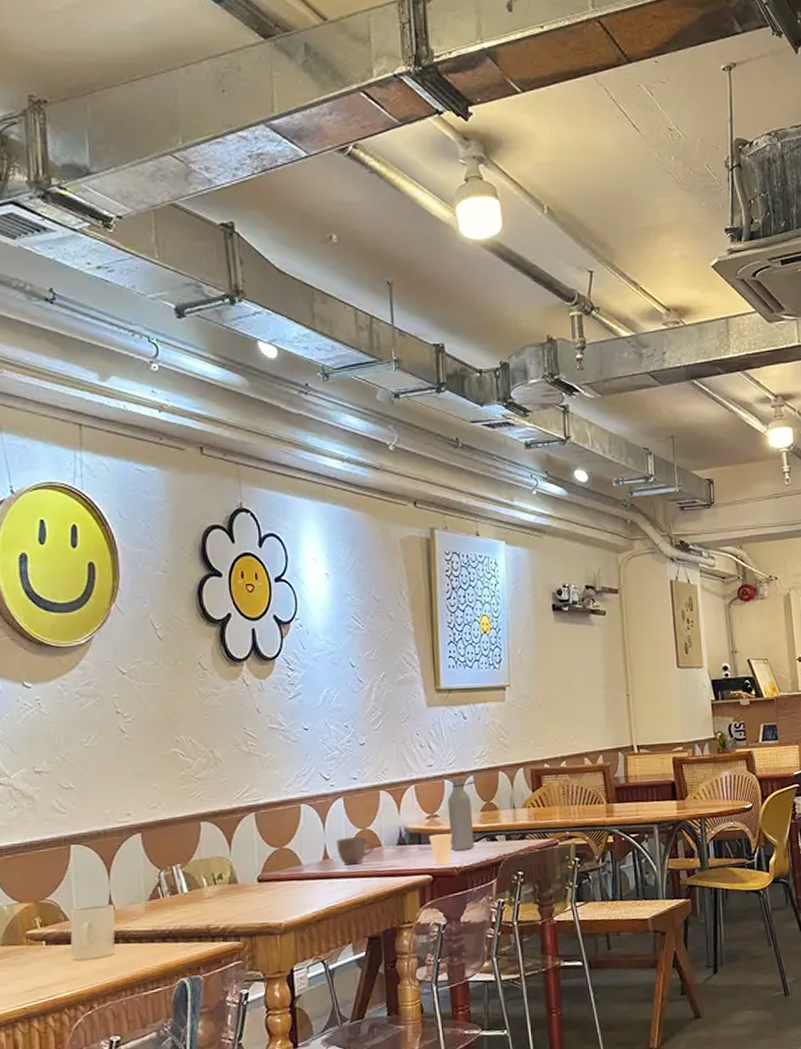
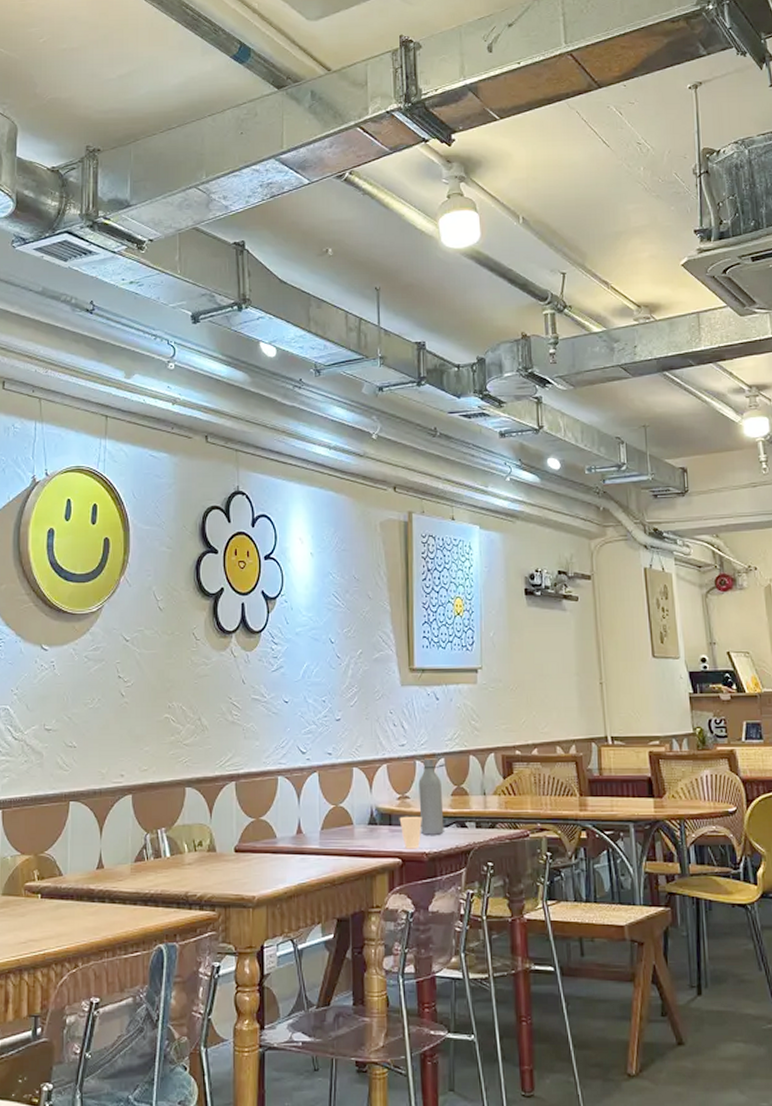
cup: present [70,904,116,962] -> none [61,862,104,918]
cup: present [336,836,375,865] -> none [310,812,346,842]

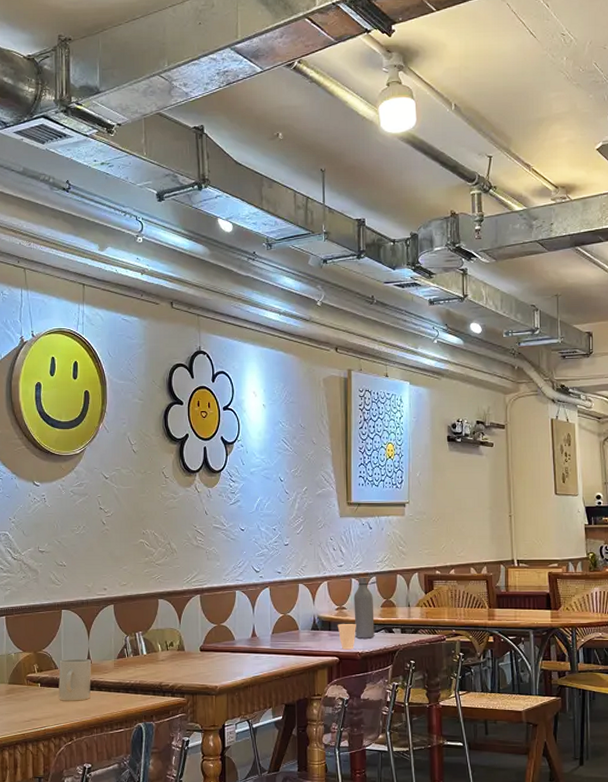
cup: none [61,862,104,918] -> present [58,658,92,702]

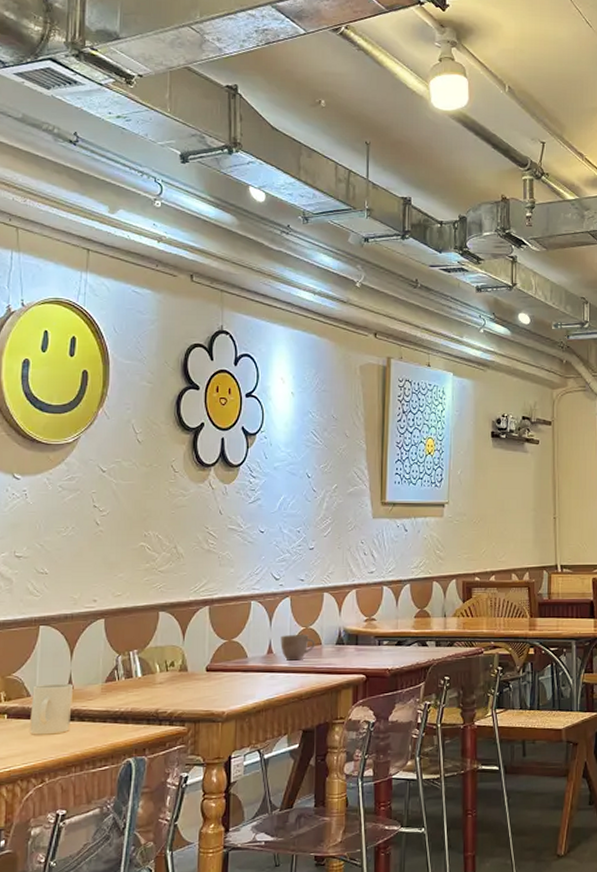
cup: none [262,620,293,643] -> present [280,634,315,661]
cup: present [337,623,356,650] -> none [365,636,387,666]
water bottle: present [354,577,376,640] -> none [384,584,410,655]

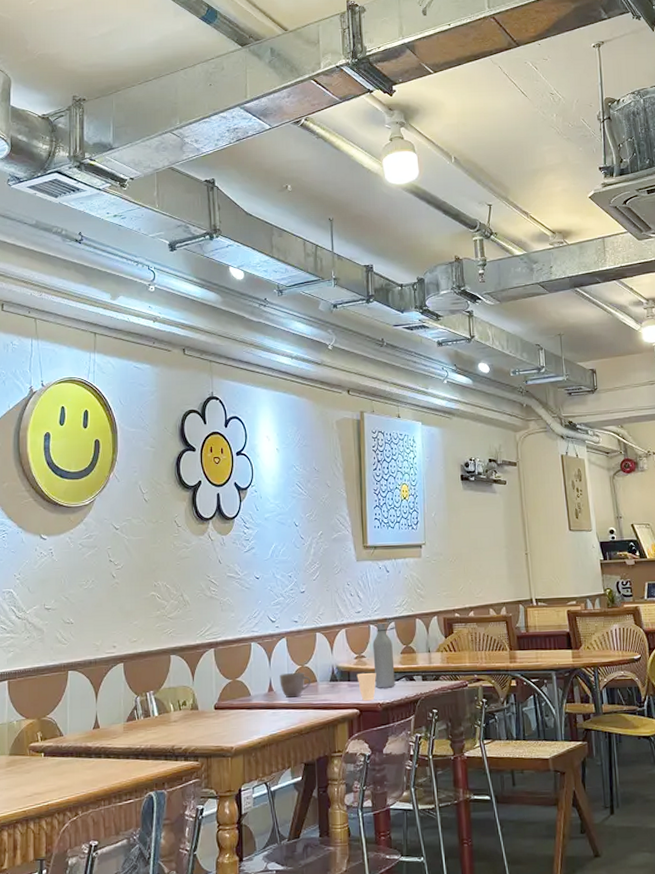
cup: present [28,683,74,736] -> none [62,723,100,773]
cup: none [365,636,387,666] -> present [356,672,376,701]
water bottle: none [384,584,410,655] -> present [373,622,395,690]

